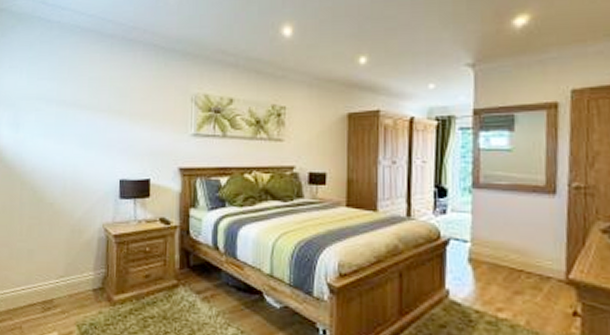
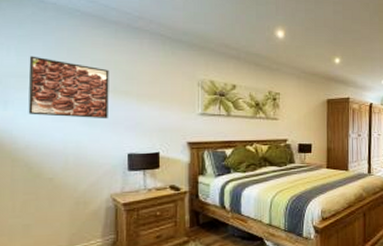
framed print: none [35,77,105,142] -> present [28,56,109,119]

